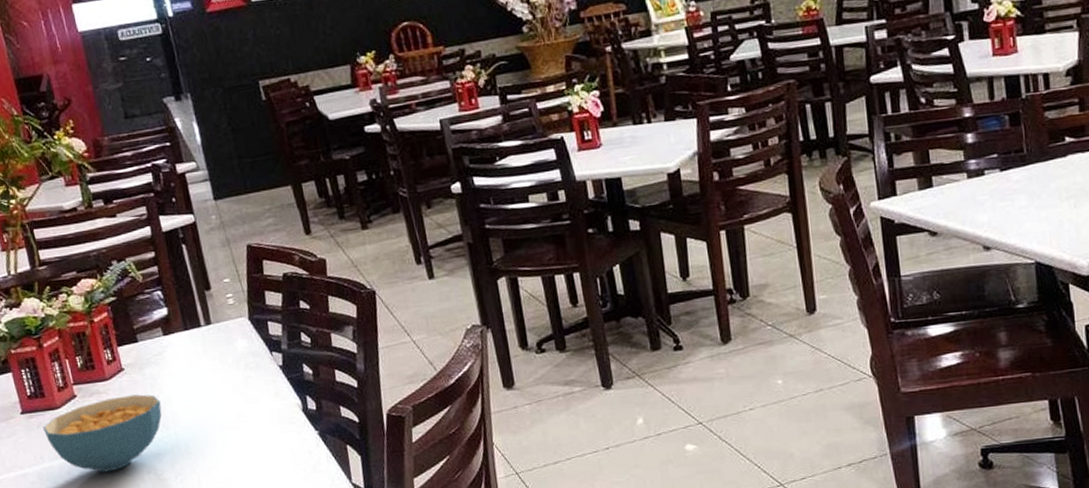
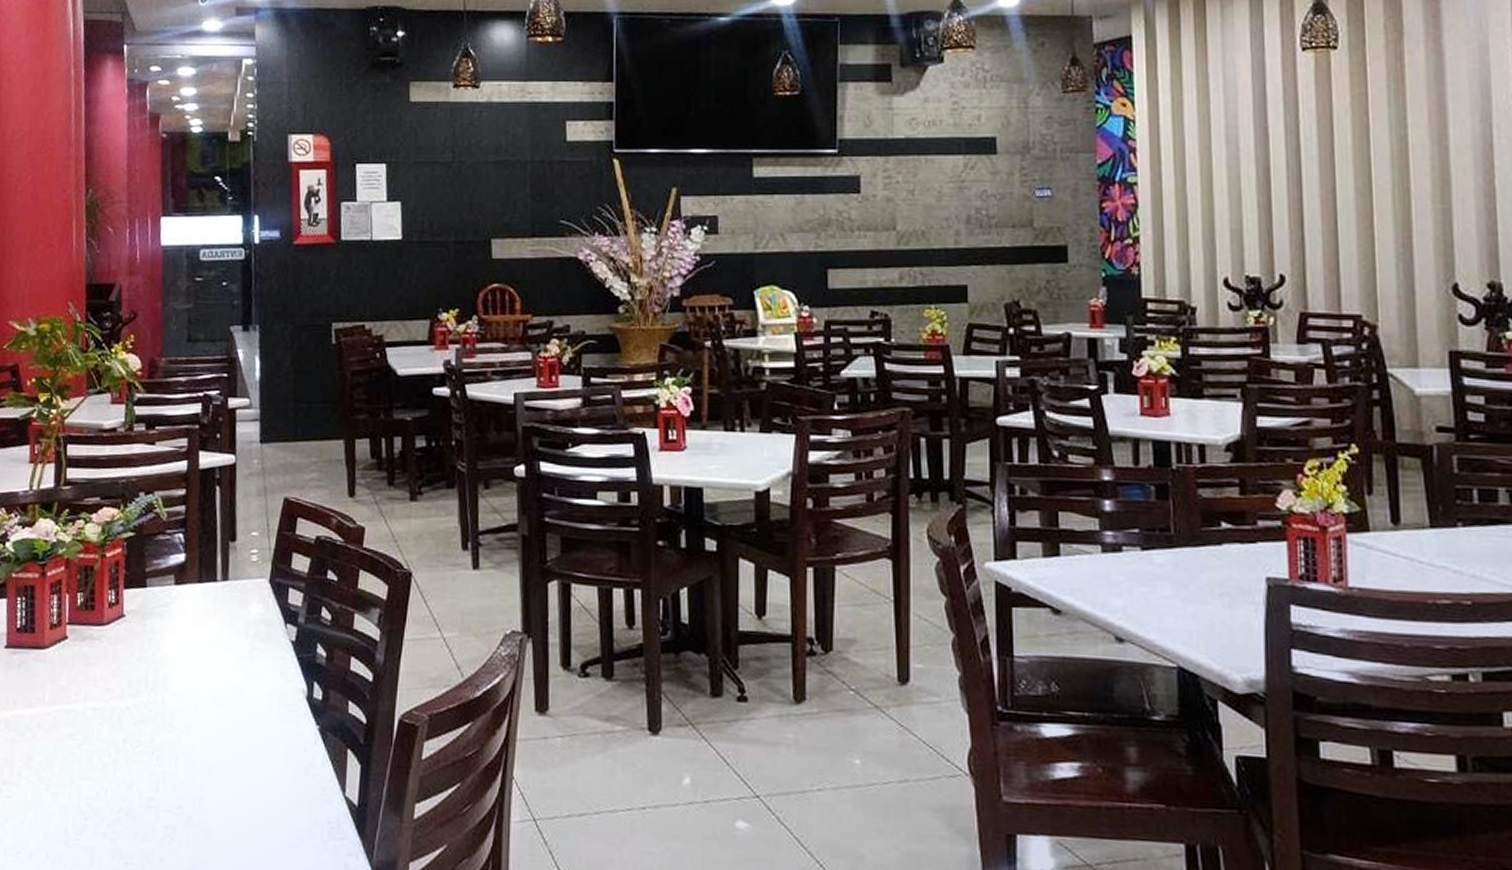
cereal bowl: present [43,394,162,473] -> none [24,646,155,733]

